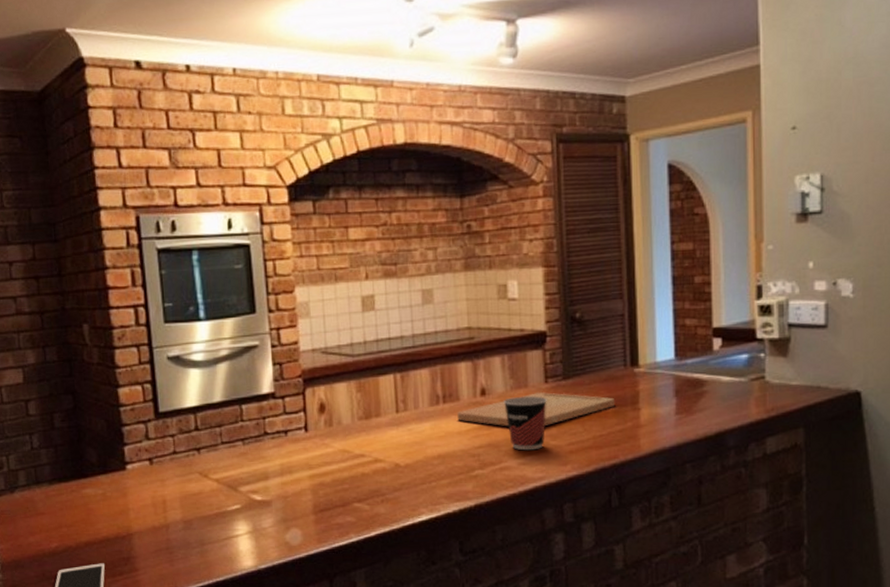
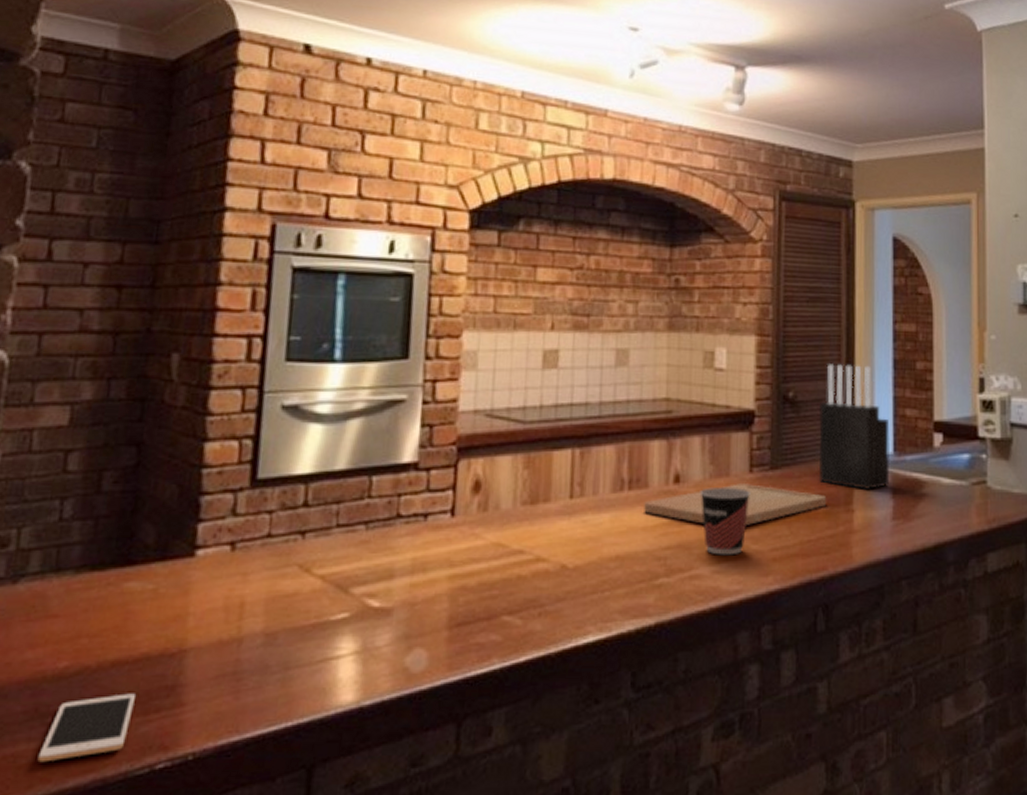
knife block: none [603,284,672,391] -> present [818,364,890,490]

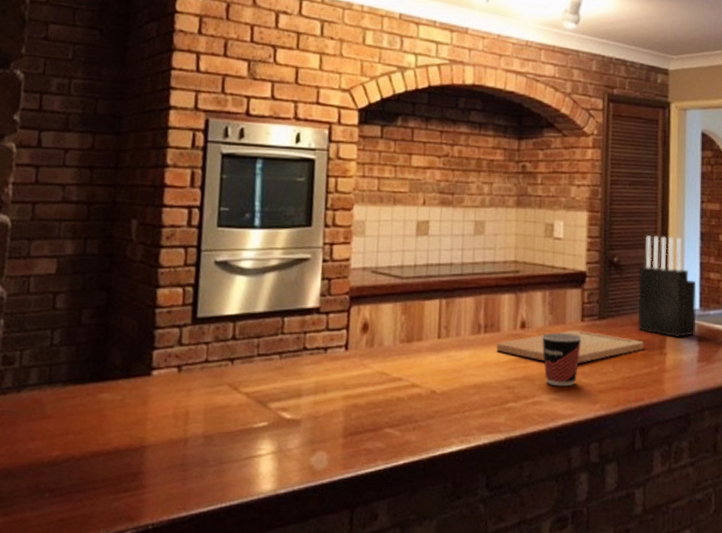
cell phone: present [37,693,137,763] -> none [39,477,110,526]

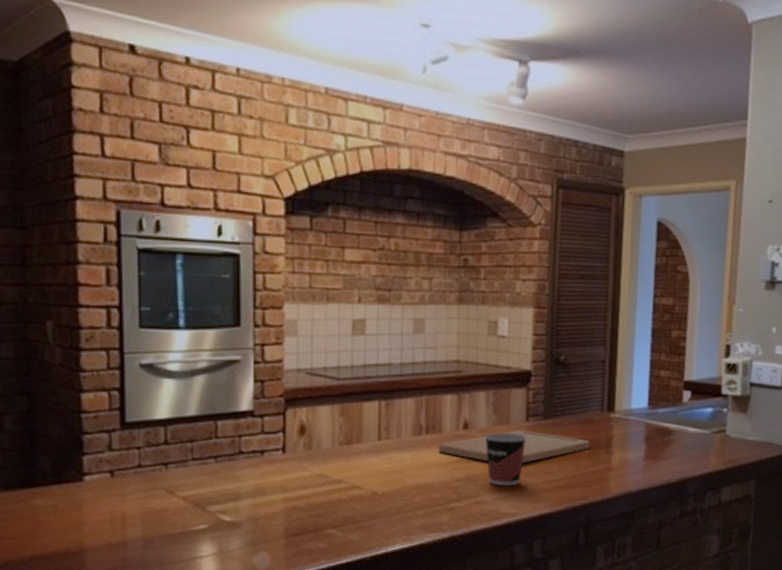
knife block: present [637,235,697,337] -> none [583,332,646,436]

